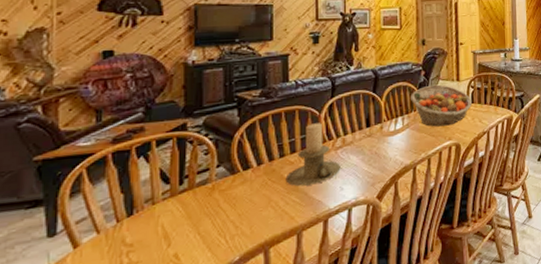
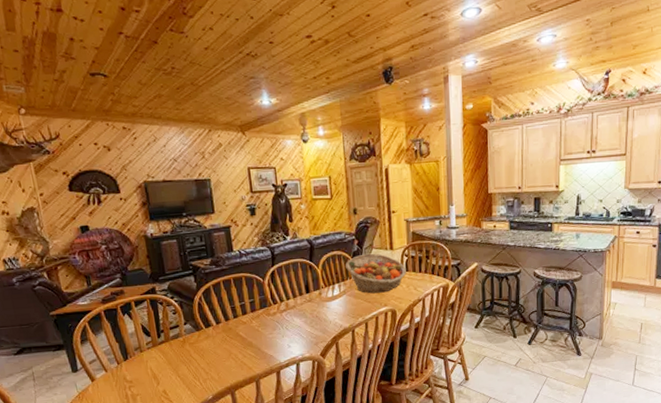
candle holder: present [285,123,341,187] -> none [241,288,287,343]

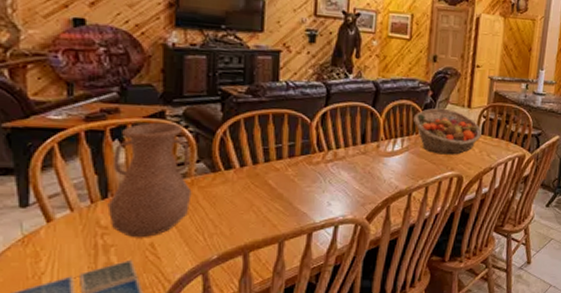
vase: none [126,296,186,387] -> present [107,122,192,237]

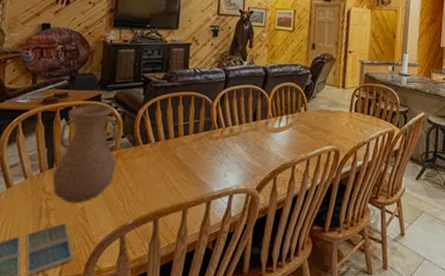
fruit basket: present [413,108,482,155] -> none [296,89,355,131]

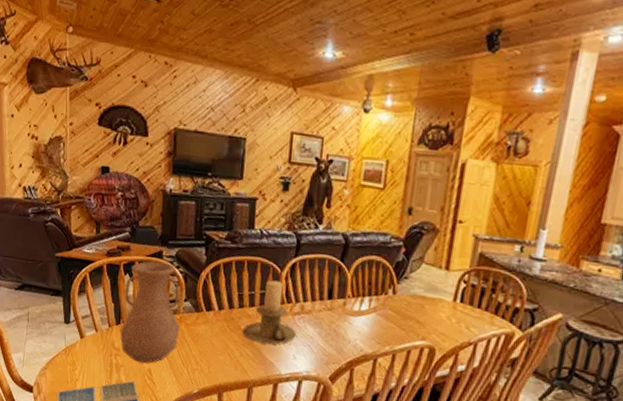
candle holder: none [177,110,227,167] -> present [242,280,296,345]

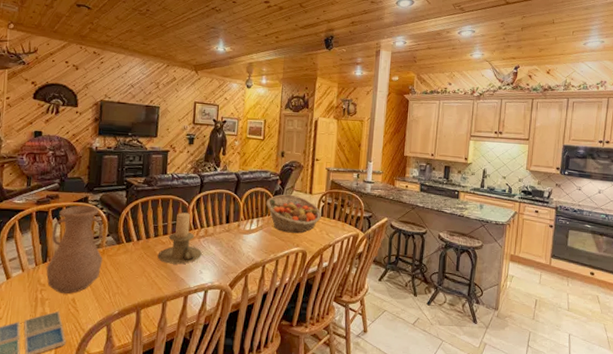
fruit basket: none [383,267,461,323] -> present [266,194,321,234]

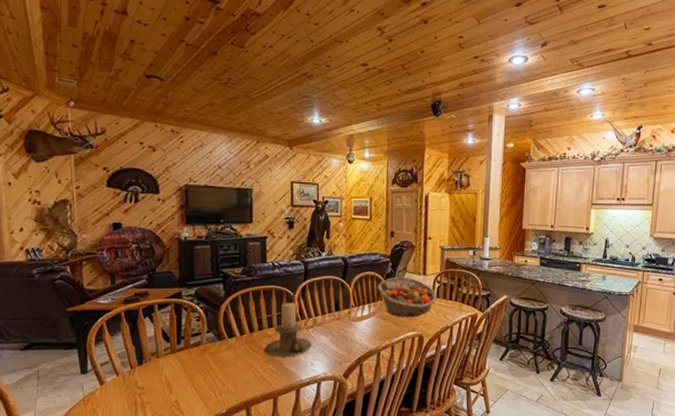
vase: present [46,205,103,294] -> none [143,301,205,395]

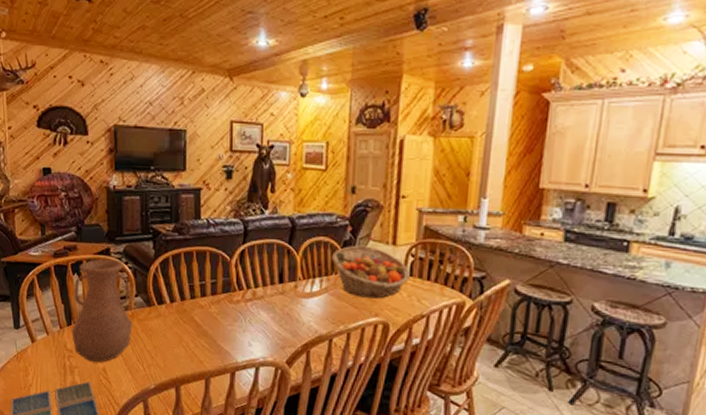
vase: none [143,301,205,395] -> present [71,258,133,362]
candle holder: present [264,303,312,357] -> none [196,268,250,334]

